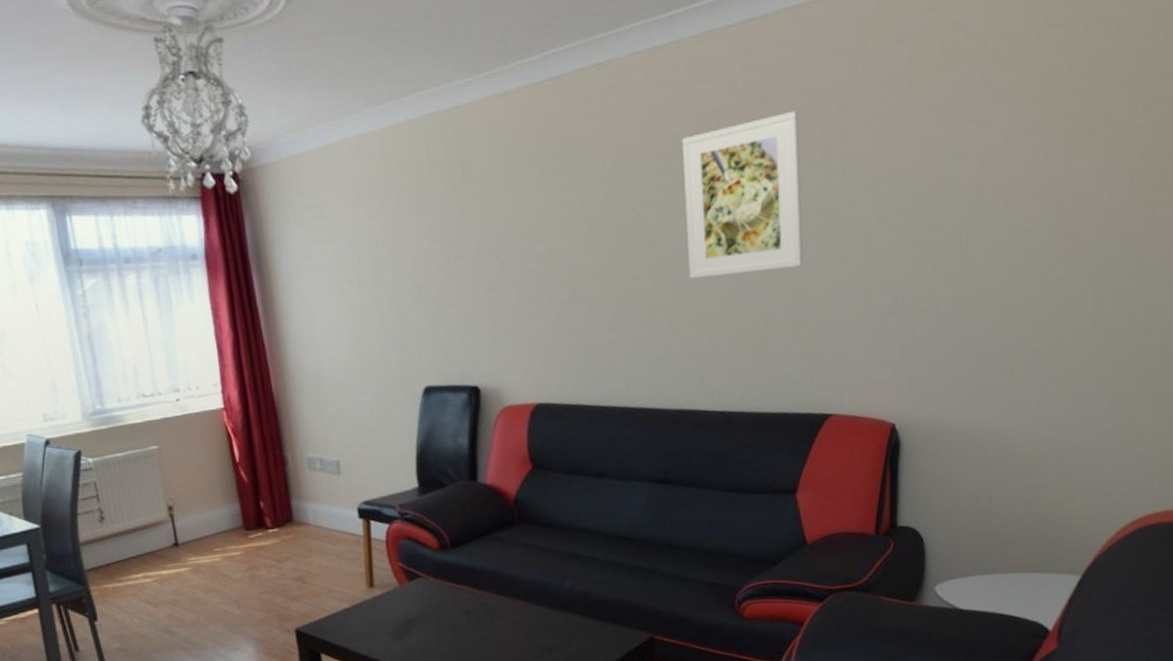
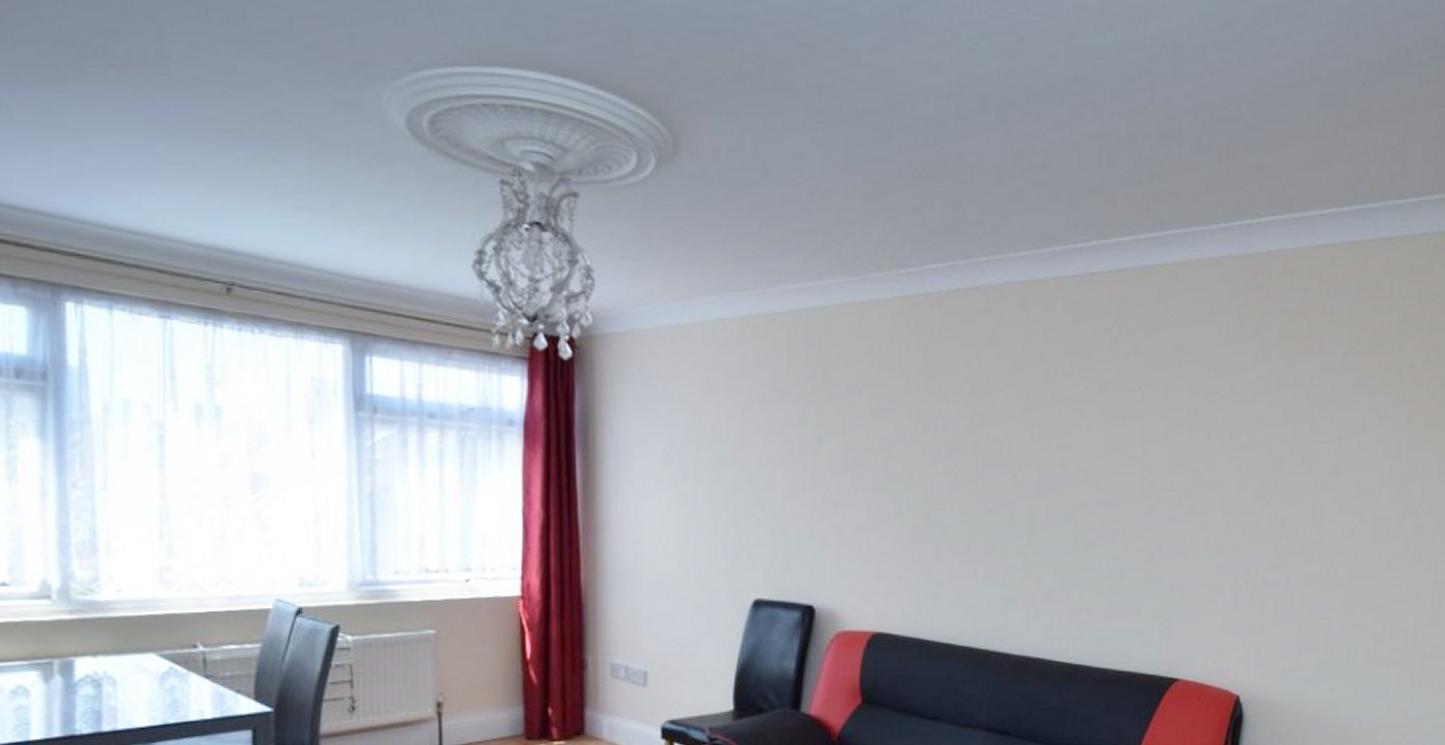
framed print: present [682,110,803,279] -> none [1048,365,1169,523]

